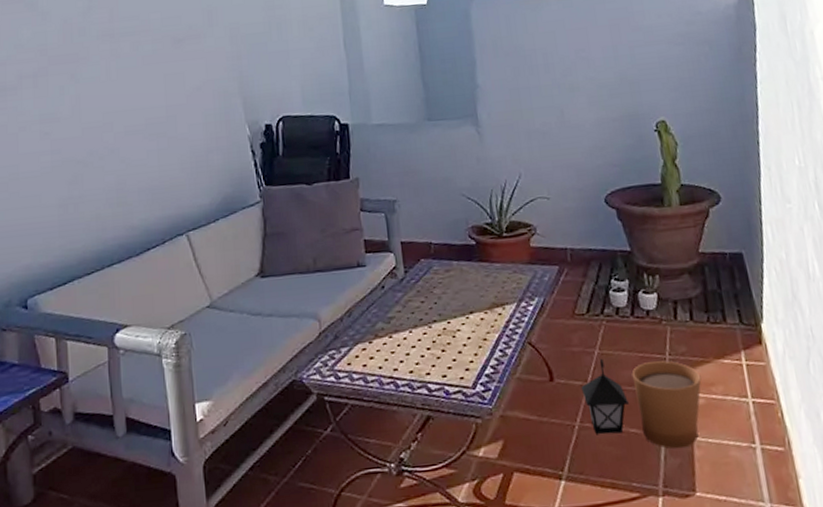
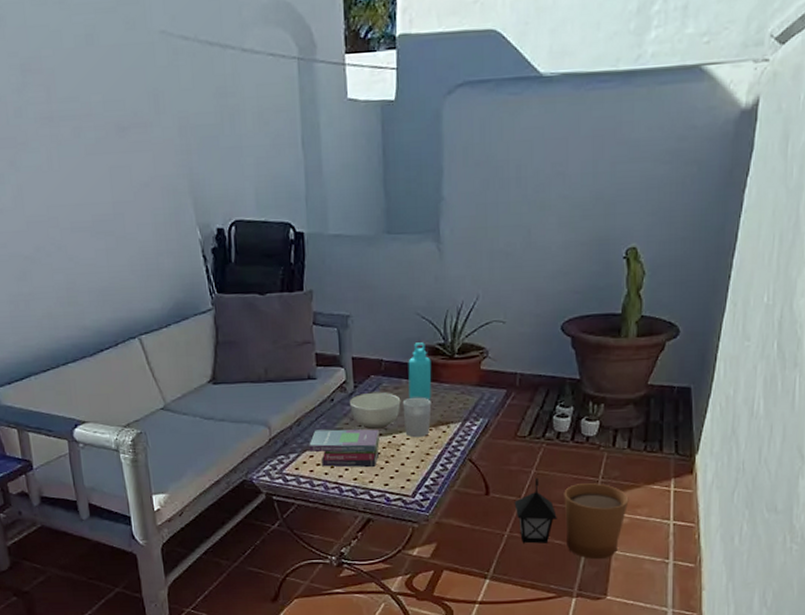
books: none [361,315,435,360] -> present [309,429,380,468]
bowl: none [400,275,454,317] -> present [349,392,401,430]
candle holder: none [455,278,485,323] -> present [402,397,432,438]
water bottle: none [457,223,484,282] -> present [408,342,432,400]

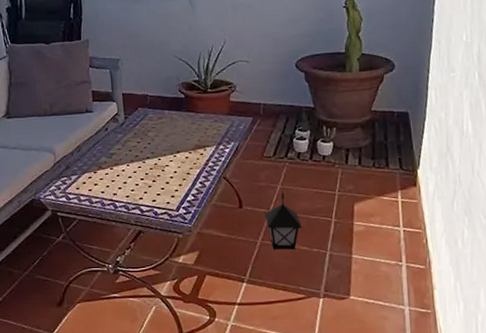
books: present [309,429,380,468] -> none [87,153,147,187]
bowl: present [349,392,401,430] -> none [120,121,165,154]
candle holder: present [402,397,432,438] -> none [165,125,190,160]
water bottle: present [408,342,432,400] -> none [169,80,190,128]
planter: present [564,483,629,560] -> none [306,196,363,264]

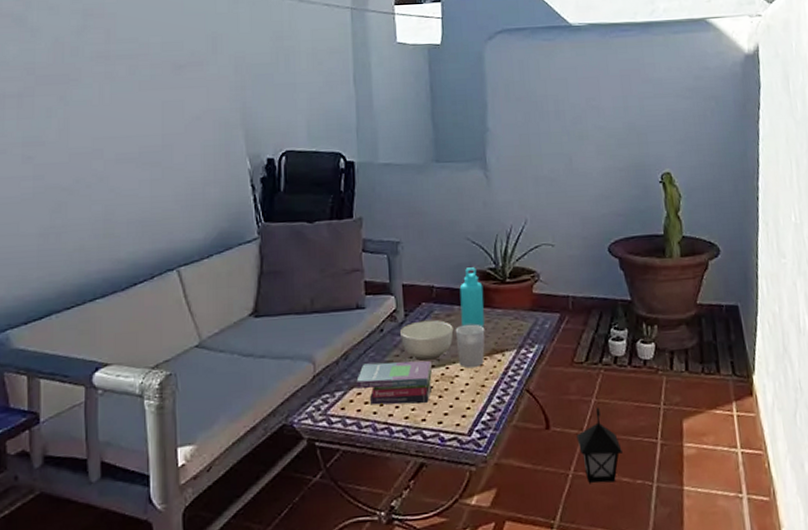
books: none [87,153,147,187] -> present [356,360,432,406]
bowl: none [120,121,165,154] -> present [399,320,454,362]
candle holder: none [165,125,190,160] -> present [455,323,485,369]
water bottle: none [169,80,190,128] -> present [459,267,485,328]

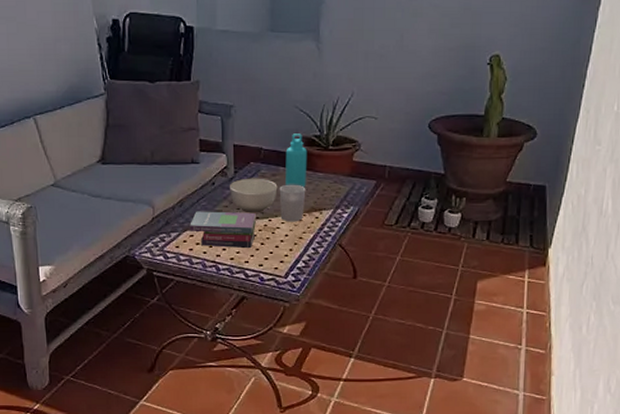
lantern: present [576,407,622,483] -> none [380,264,419,326]

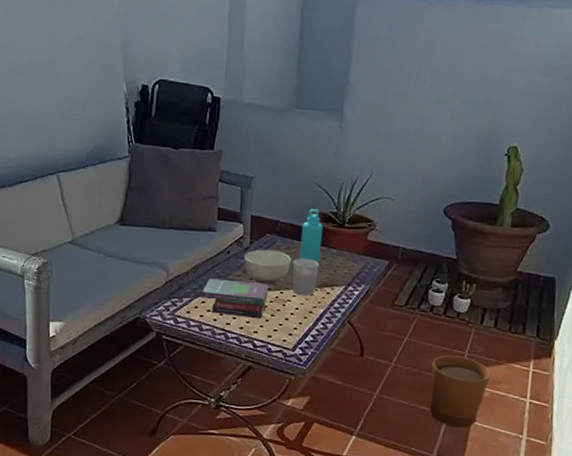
planter: none [426,271,486,343] -> present [429,355,491,429]

